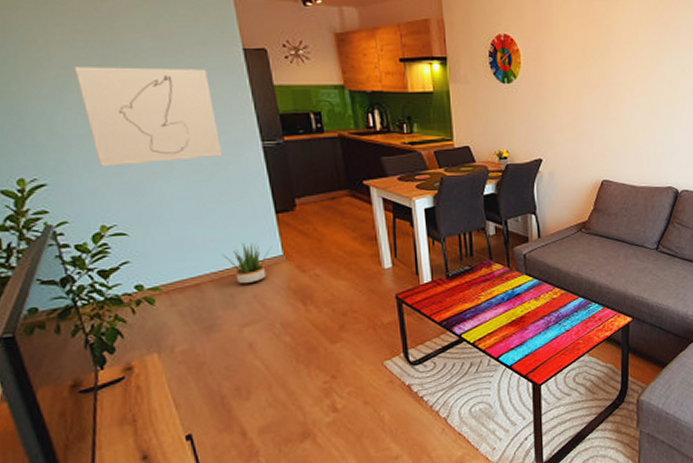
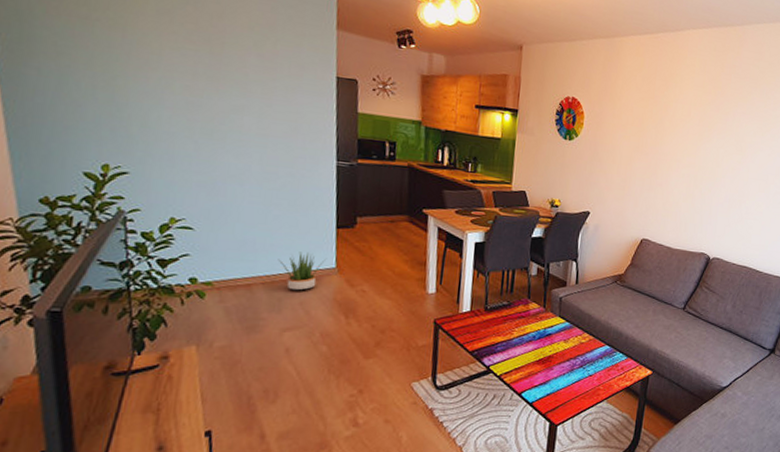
wall art: present [74,67,223,167] -> none [179,71,300,170]

